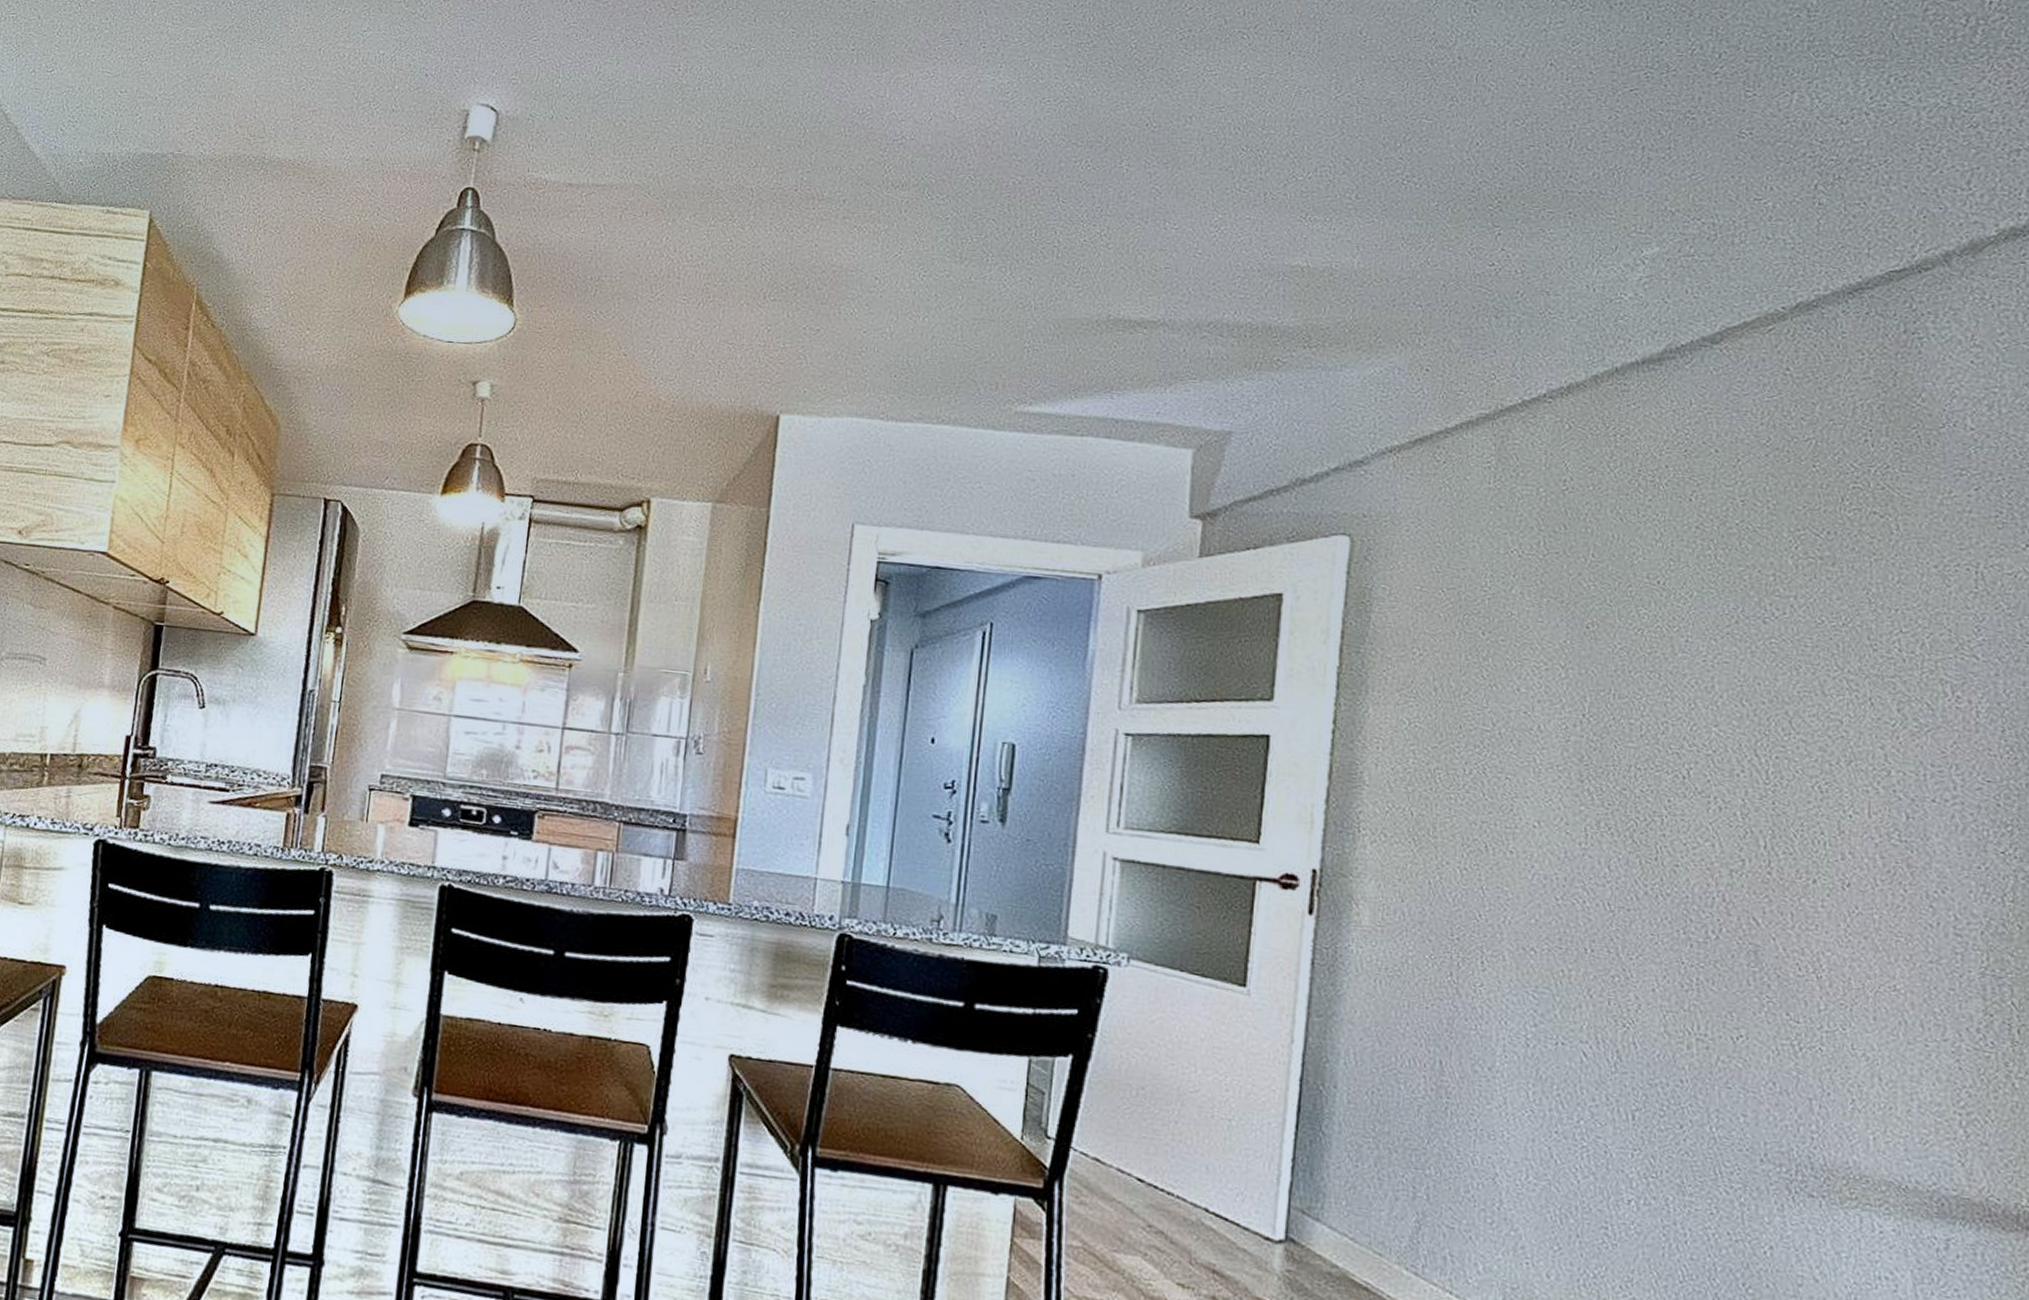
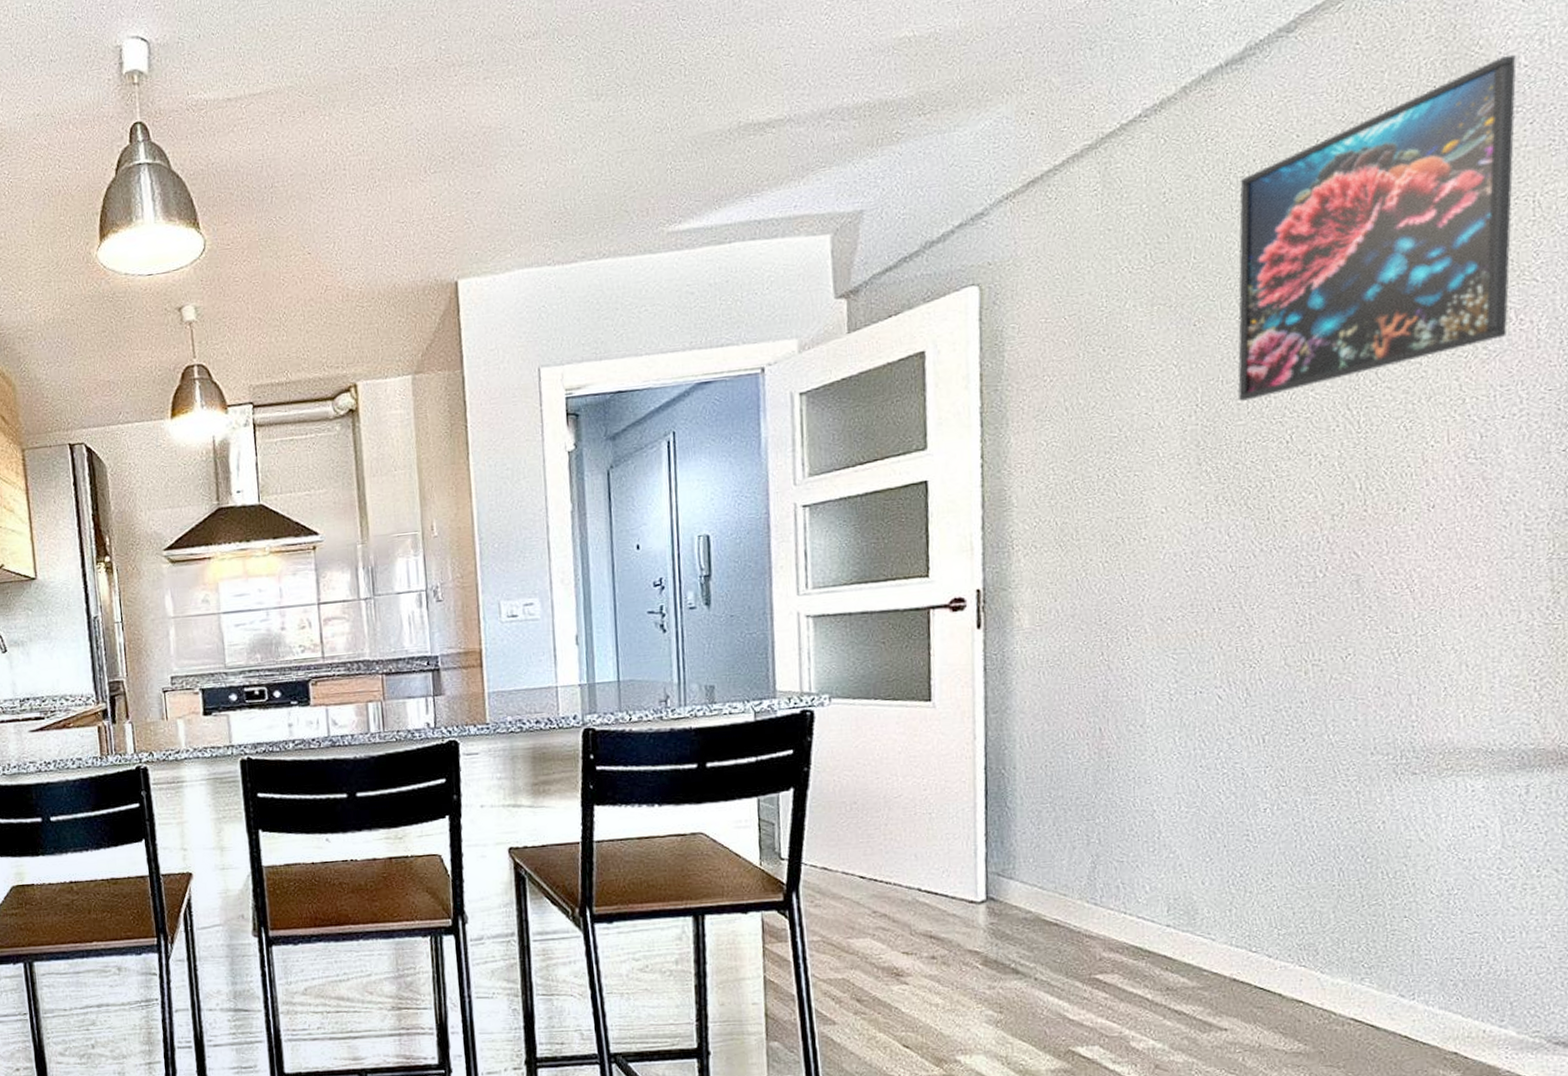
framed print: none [1630,414,1962,722] -> present [1237,55,1517,401]

